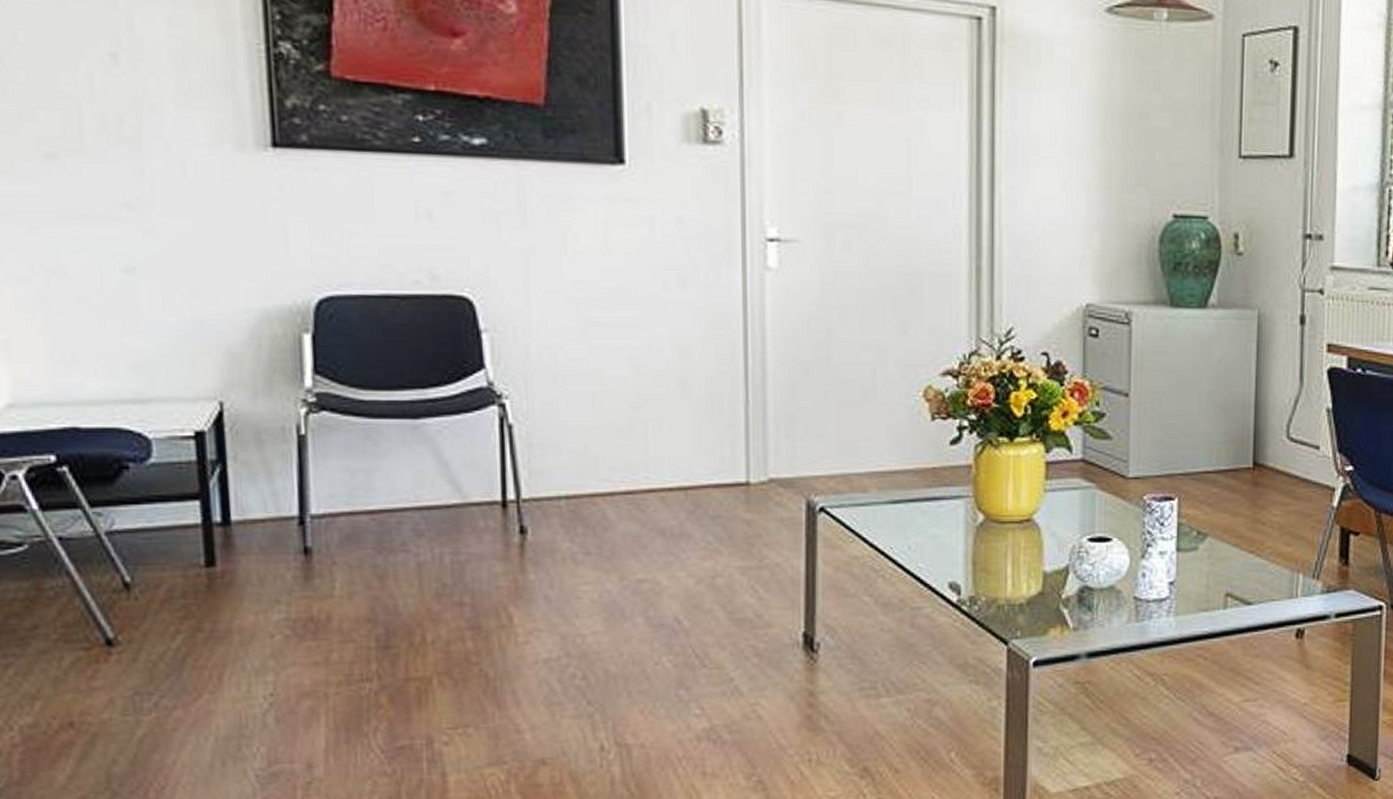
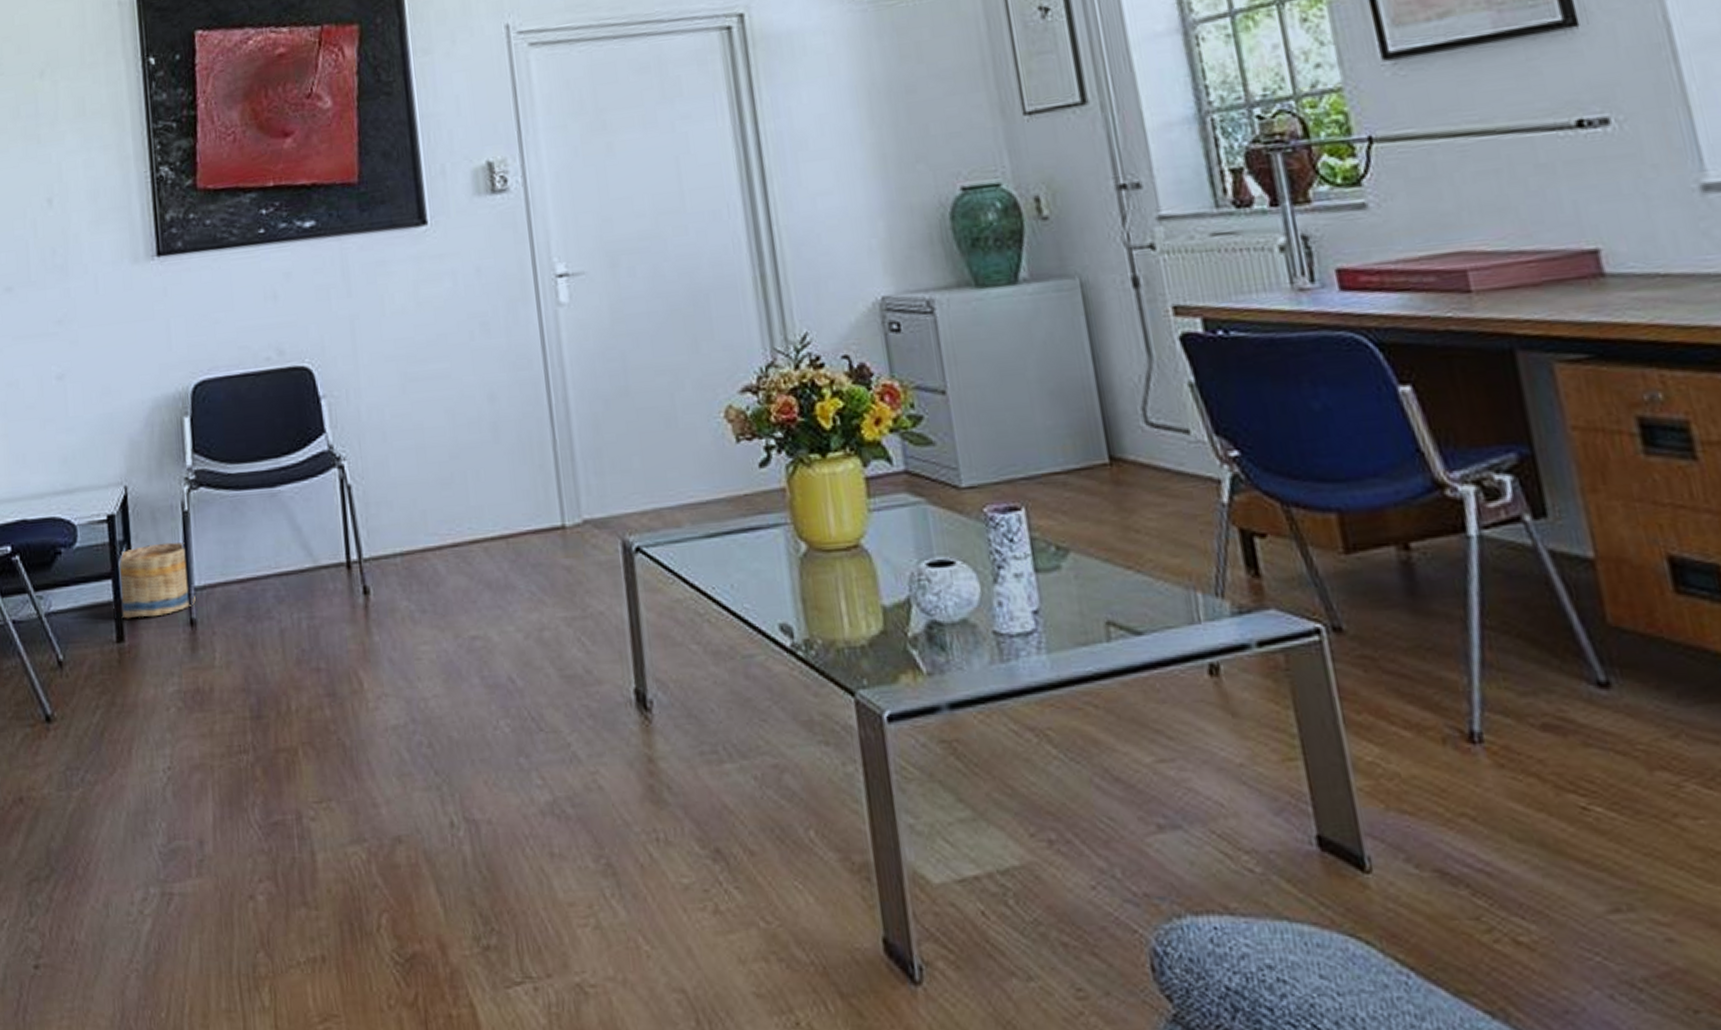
basket: none [210,466,312,543] -> present [119,542,196,619]

